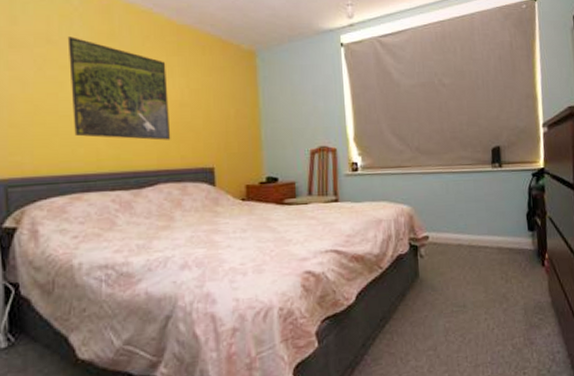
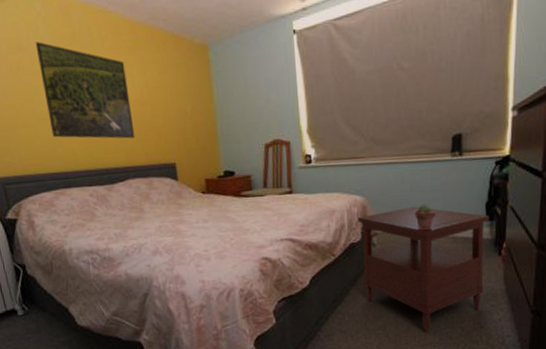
side table: none [404,217,532,351] -> present [357,207,490,332]
potted succulent: none [460,213,481,241] -> present [414,203,436,230]

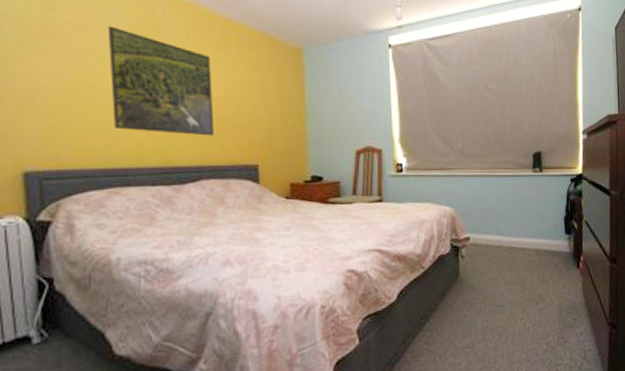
side table: present [357,207,490,332] -> none [446,219,568,349]
potted succulent: present [414,203,436,230] -> none [501,216,520,243]

